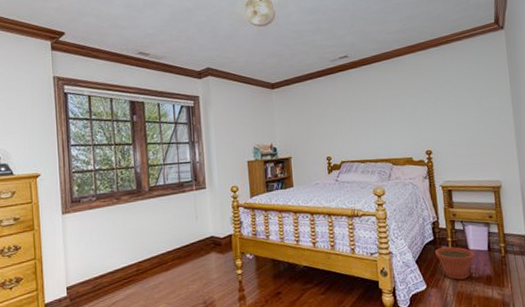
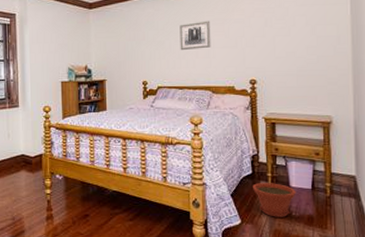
wall art: none [358,96,389,126] -> present [179,20,211,51]

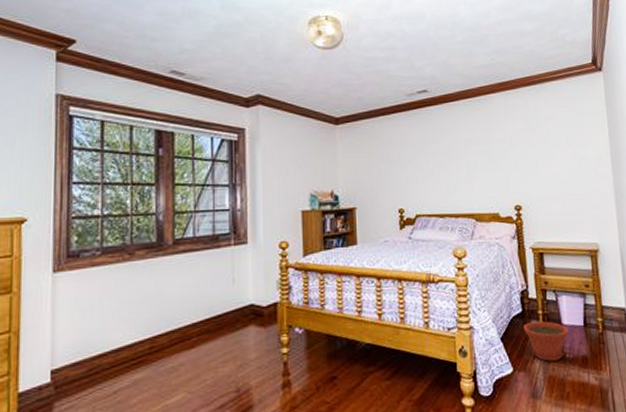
wall art: present [179,20,211,51] -> none [438,140,473,174]

